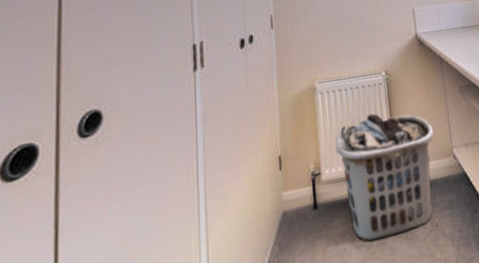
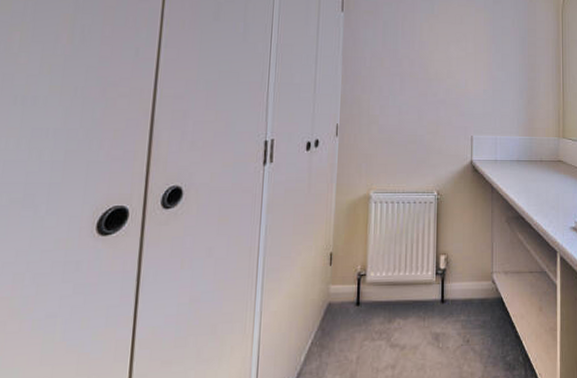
clothes hamper: present [334,113,435,241] -> none [382,228,477,343]

